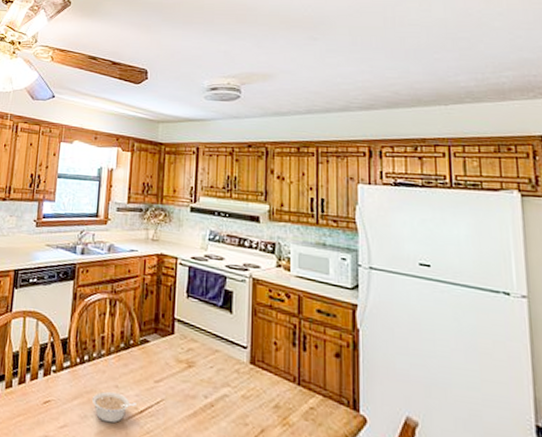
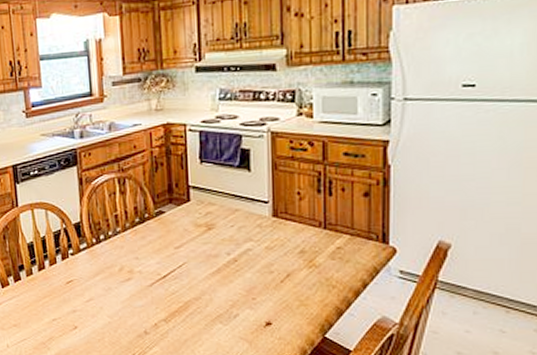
legume: present [91,391,136,424] -> none [113,263,159,291]

